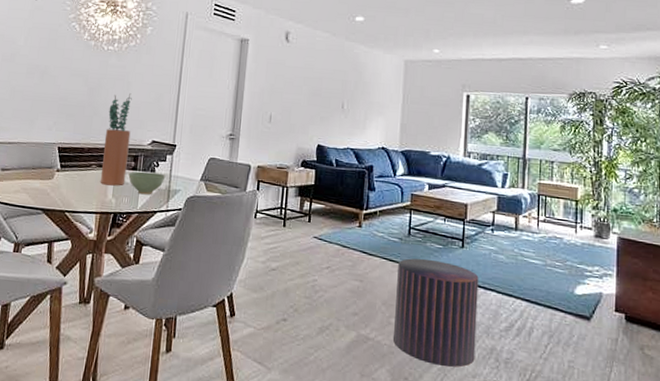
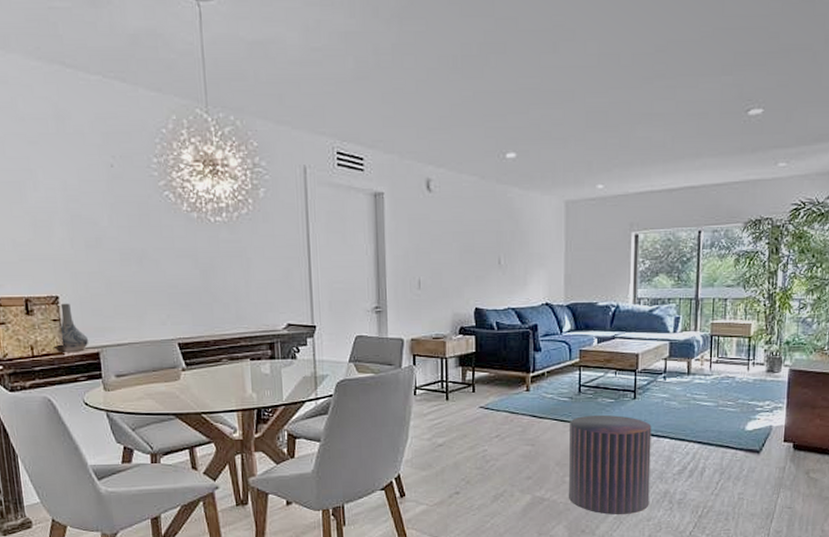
vase: present [100,93,132,186] -> none [230,271,264,379]
bowl: present [128,171,166,195] -> none [266,359,310,385]

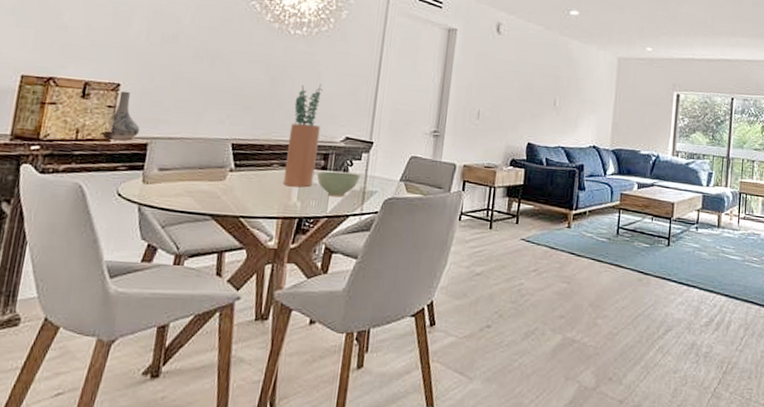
vase: none [230,271,264,379] -> present [283,84,323,188]
bowl: none [266,359,310,385] -> present [317,171,361,198]
pouf: present [569,414,652,515] -> none [599,258,683,364]

